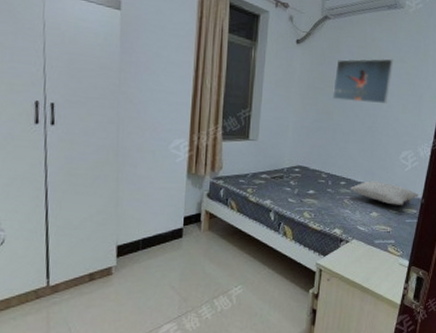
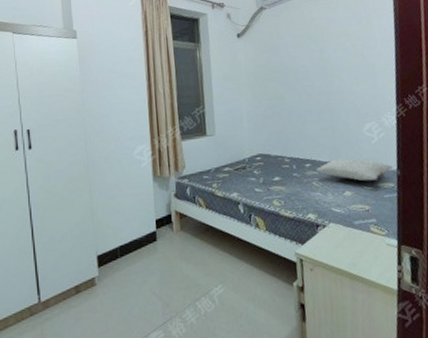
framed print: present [333,58,394,103] -> none [279,34,339,85]

